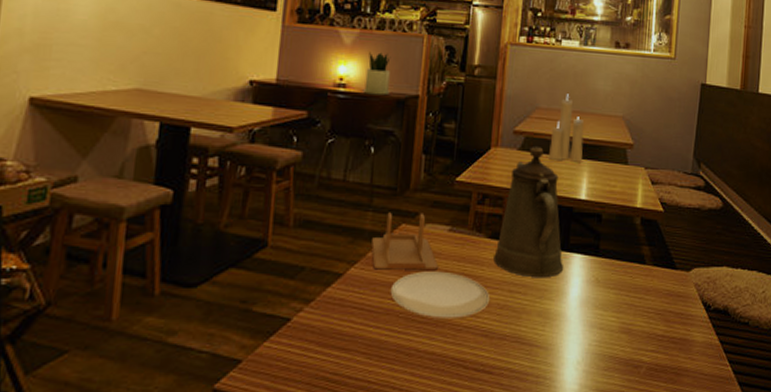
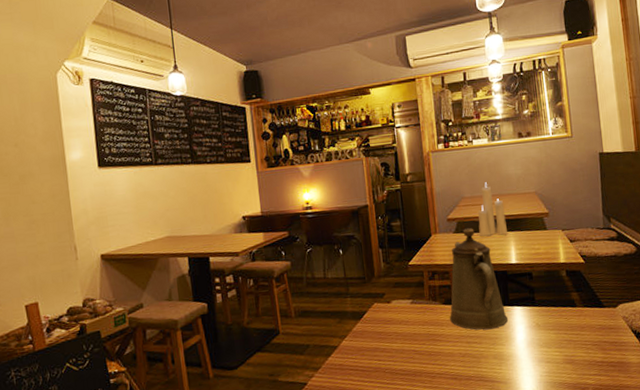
planter: present [362,52,391,96] -> none [324,177,347,211]
napkin holder: present [371,212,439,270] -> none [354,293,409,340]
plate: present [390,271,491,320] -> none [375,334,454,371]

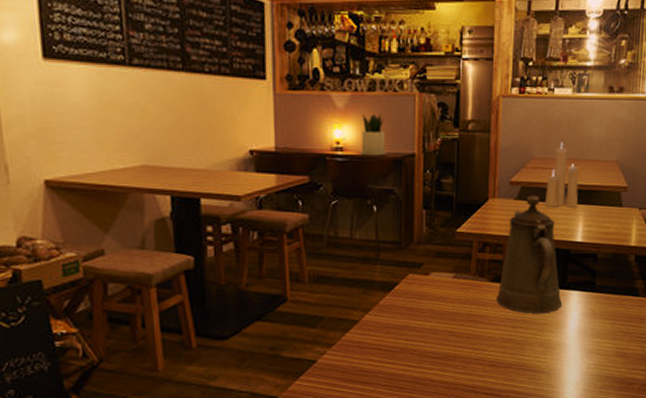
planter: none [324,177,347,211] -> present [360,114,388,156]

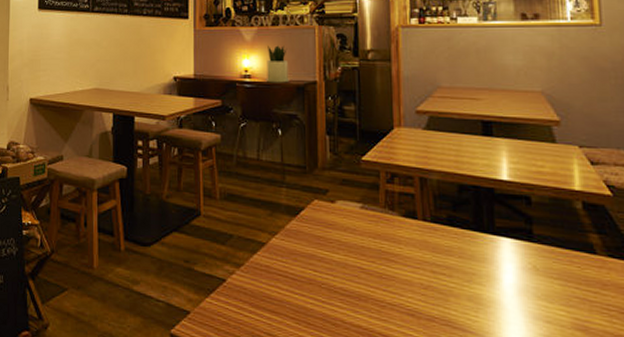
coffee pot: present [496,194,562,313] -> none [411,125,491,260]
candle: present [544,142,579,208] -> none [457,71,499,141]

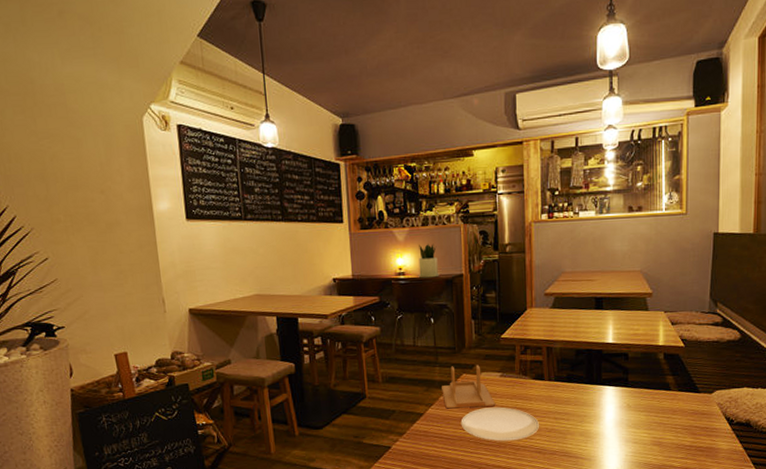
napkin holder: none [288,188,355,245] -> present [442,364,496,409]
plate: none [310,245,413,296] -> present [460,407,540,443]

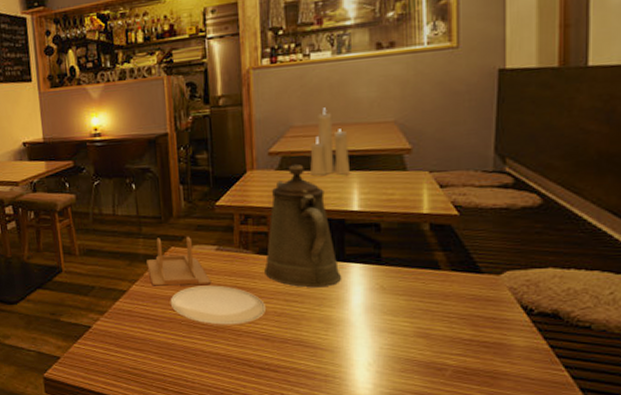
planter: present [418,244,441,278] -> none [116,100,142,139]
coffee pot: none [539,303,598,407] -> present [264,163,341,287]
candle: none [576,257,608,314] -> present [309,107,351,176]

